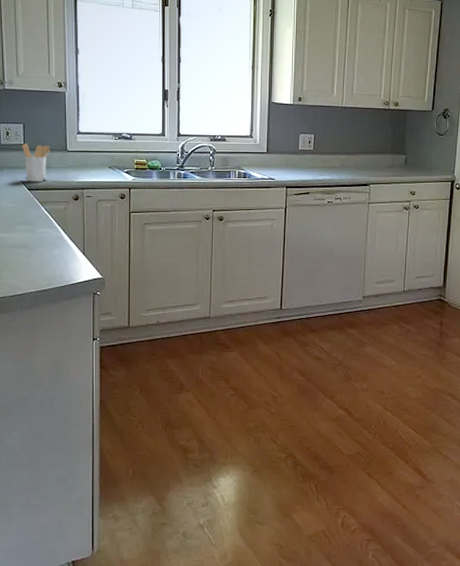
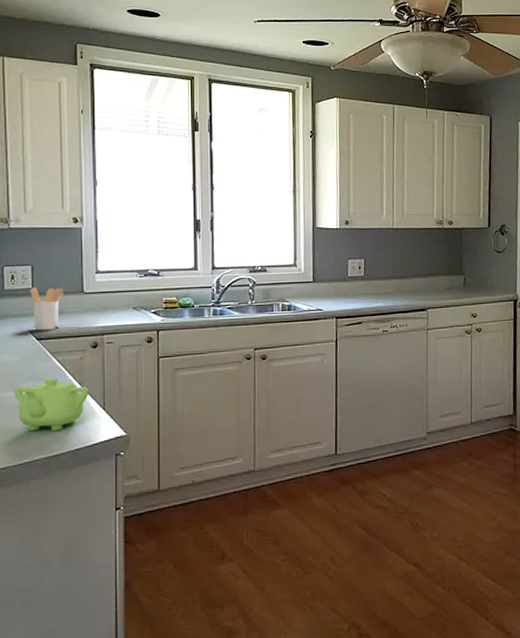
teapot: none [10,224,72,270] -> present [14,378,90,432]

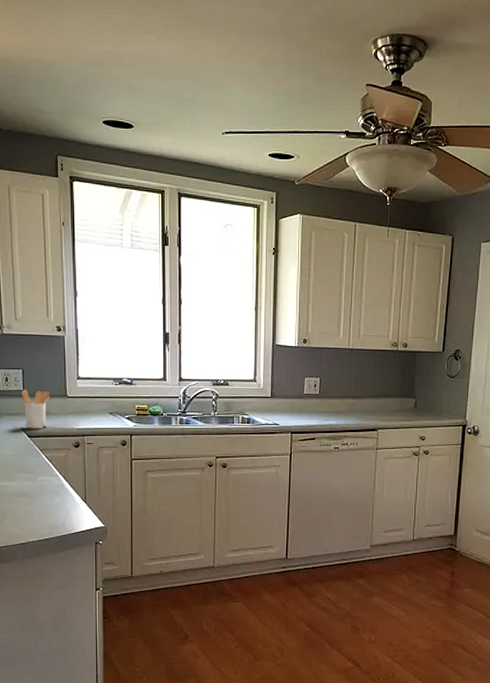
teapot: present [14,378,90,432] -> none [10,472,73,519]

